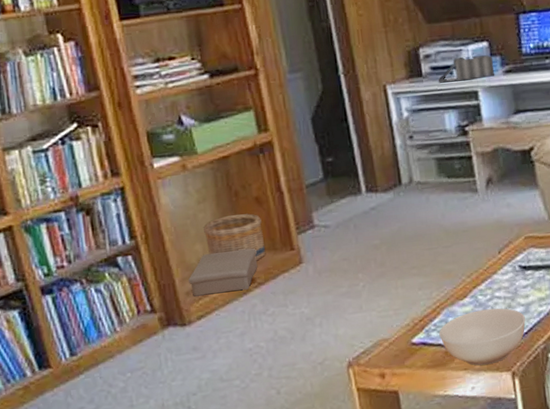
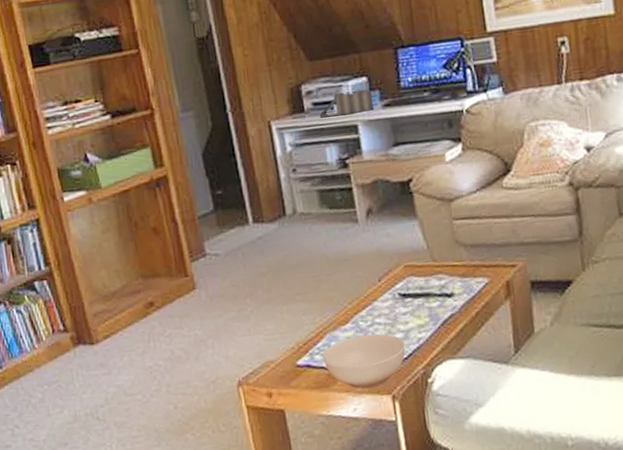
decorative box: present [189,248,258,298] -> none [95,274,156,319]
basket: present [203,213,266,261] -> none [108,242,163,286]

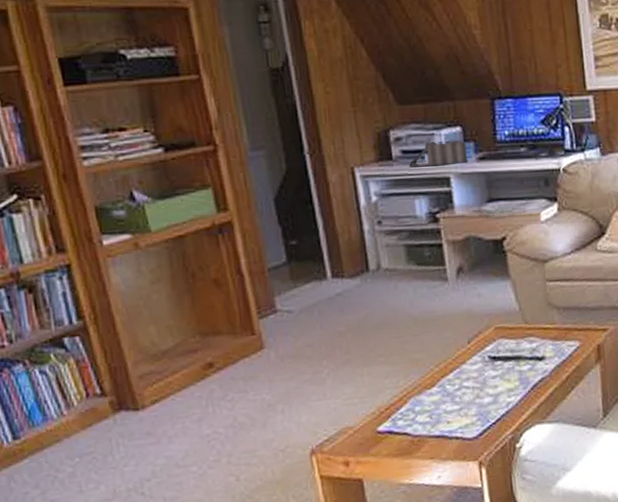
bowl: present [322,333,405,388] -> none [405,398,494,455]

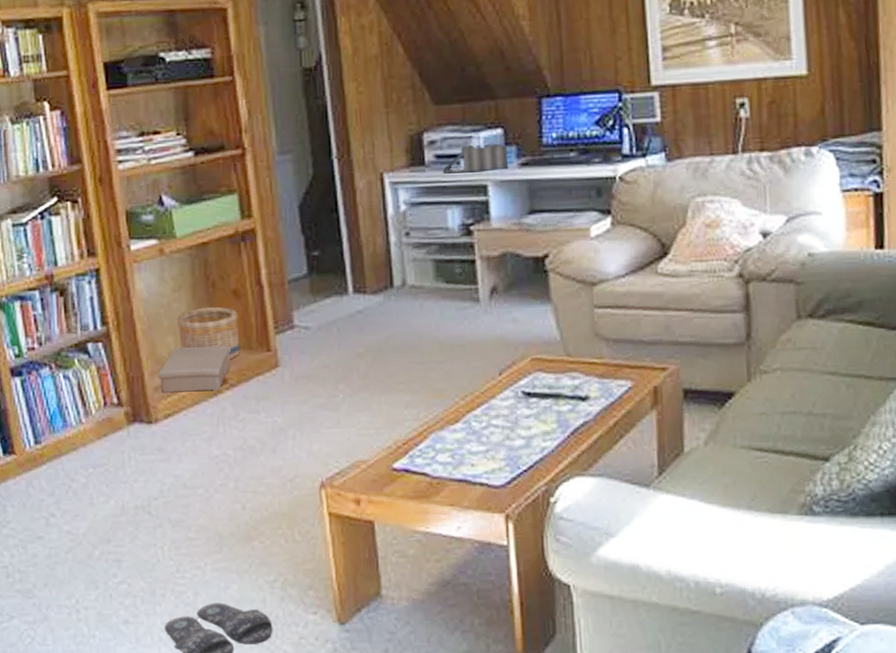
decorative box: none [142,331,217,382] -> present [158,345,231,394]
basket: none [158,296,225,345] -> present [177,306,241,360]

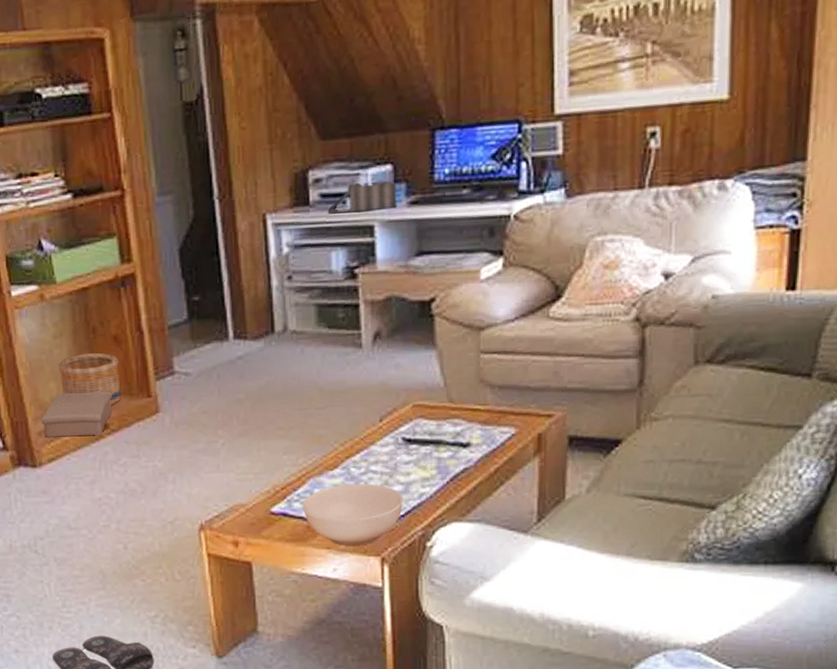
bowl: none [424,438,525,502] -> present [302,484,403,546]

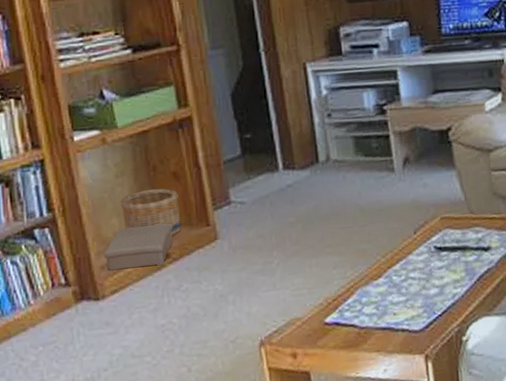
bowl: present [302,484,403,546] -> none [352,289,440,348]
desk organizer: present [328,180,397,214] -> none [358,34,415,62]

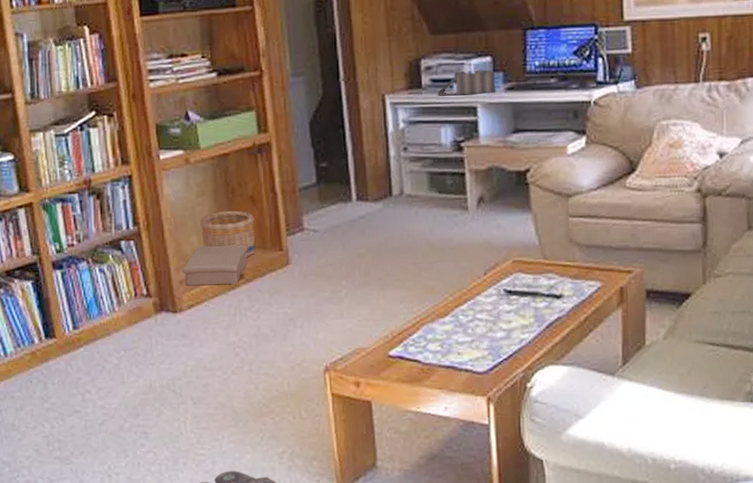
desk organizer: none [358,34,415,62] -> present [438,69,496,96]

